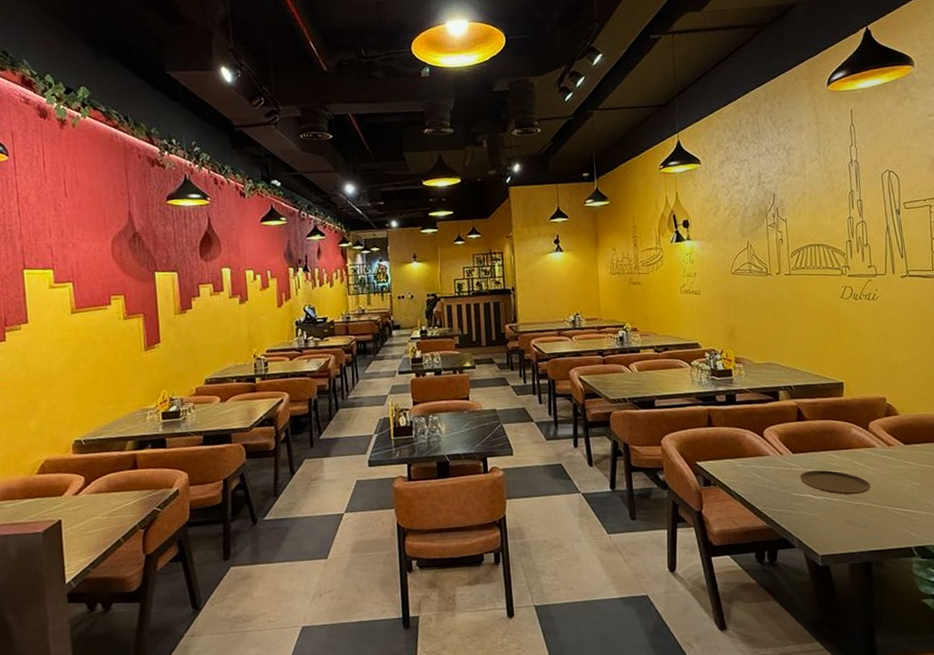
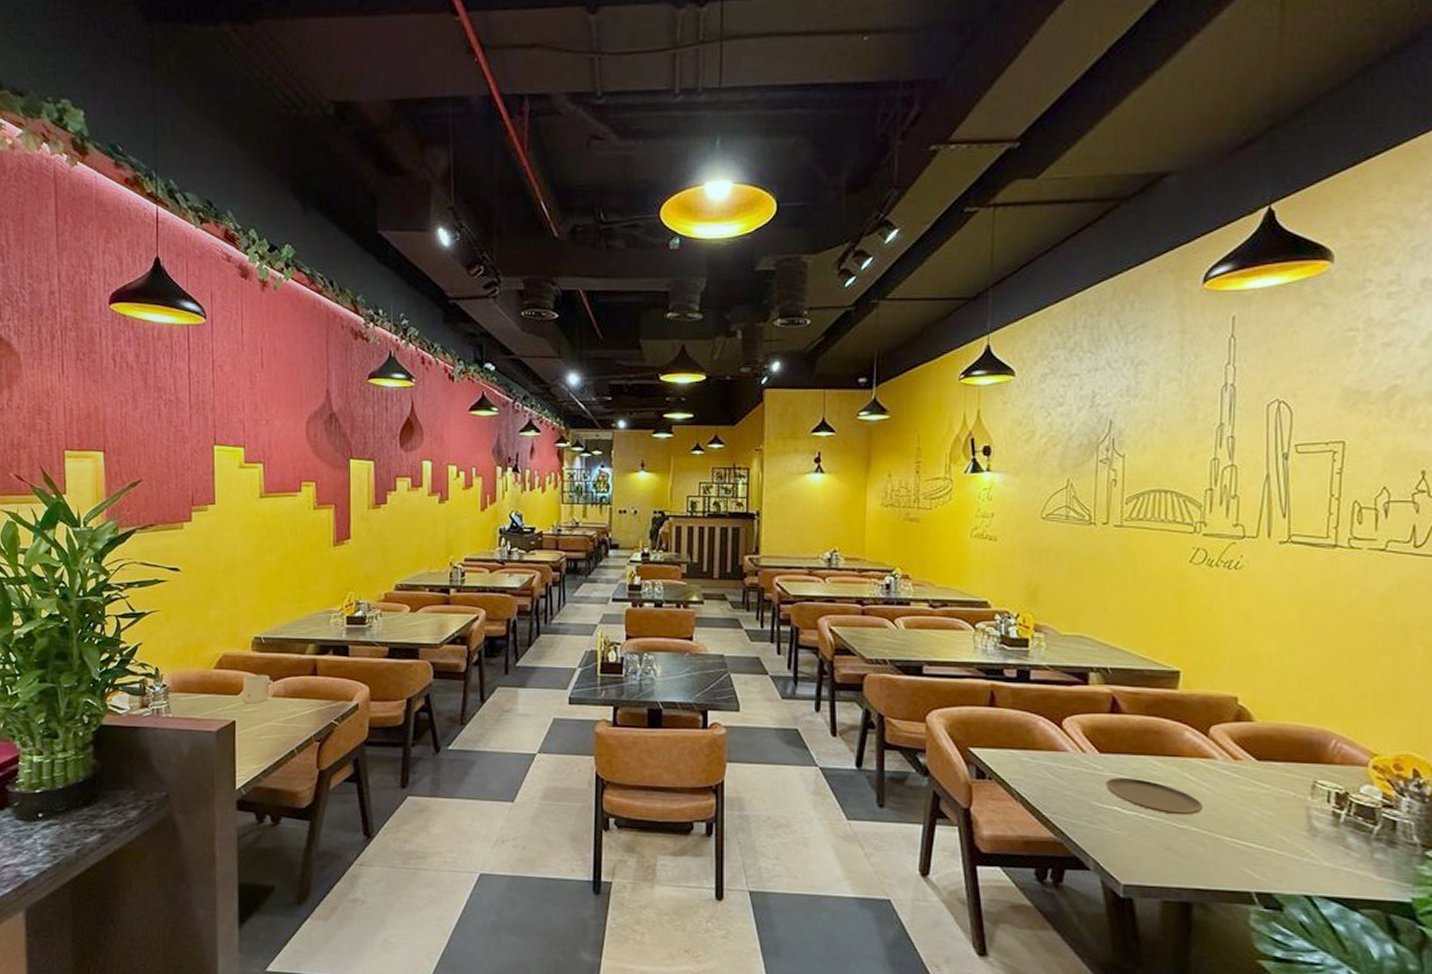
mug: none [65,473,98,503] -> present [242,674,275,704]

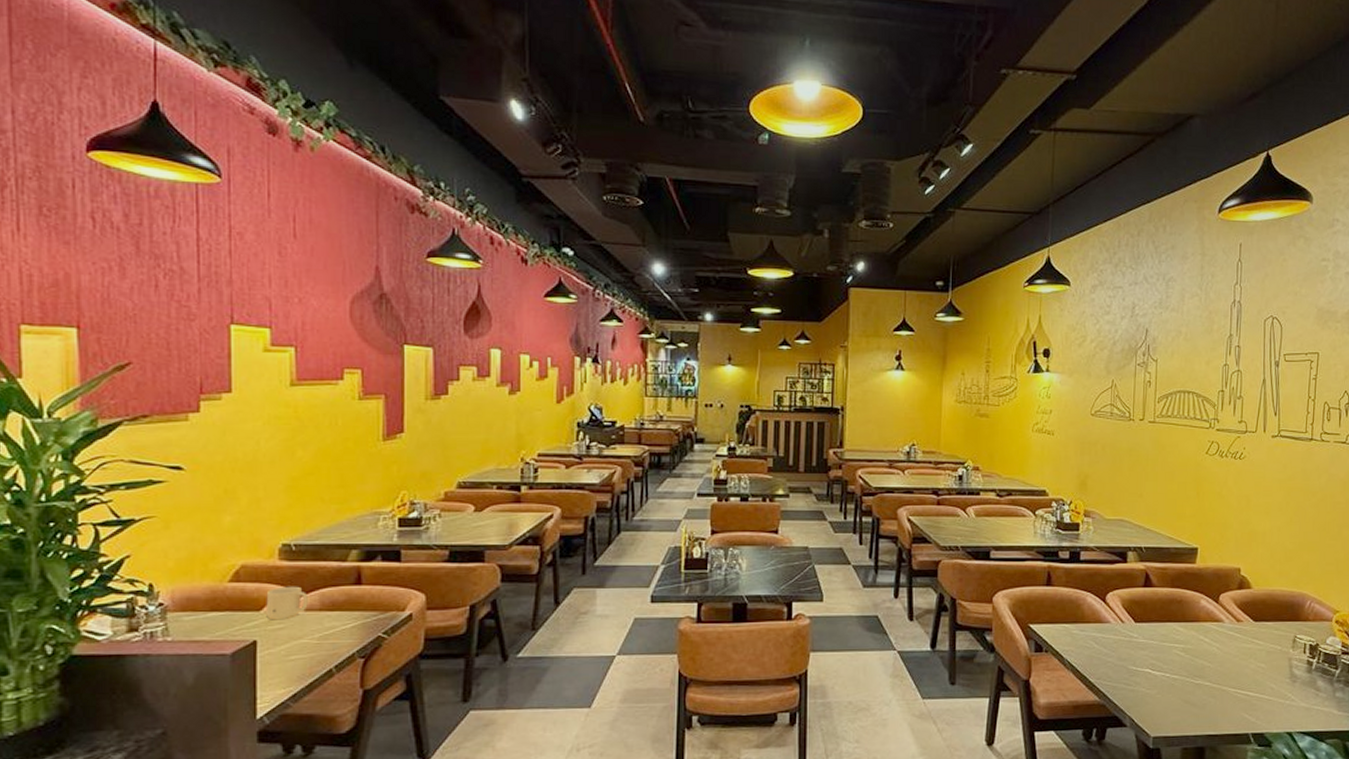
plate: present [1106,778,1203,815] -> none [1140,643,1214,673]

